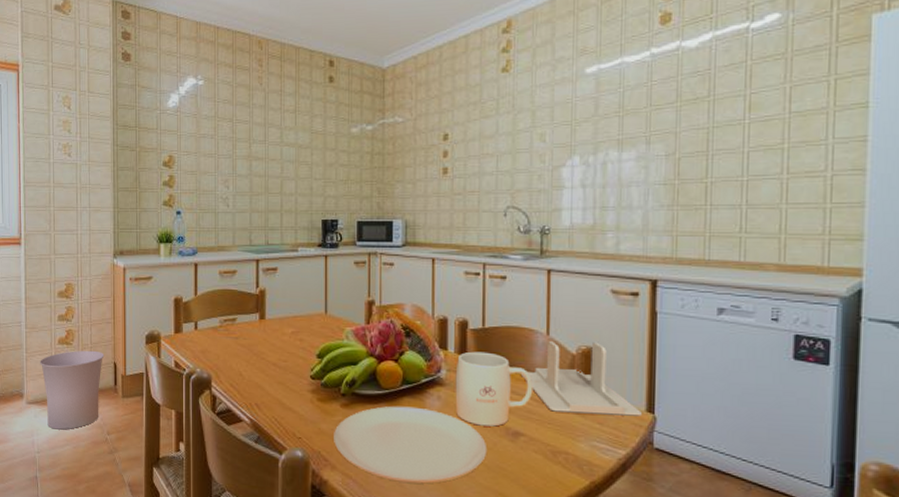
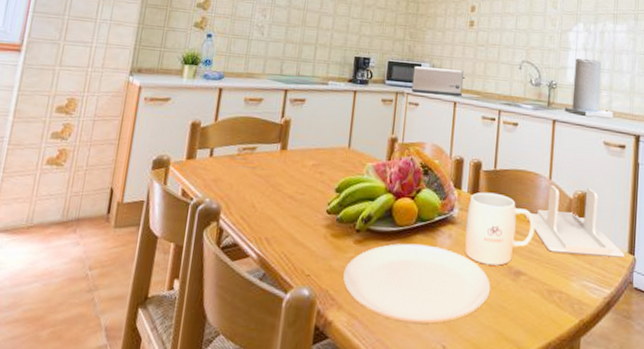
waste bin: present [40,350,104,430] -> none [14,172,101,264]
toaster: none [384,222,443,252] -> present [411,65,465,96]
paper towel: none [560,196,623,263] -> present [564,58,614,118]

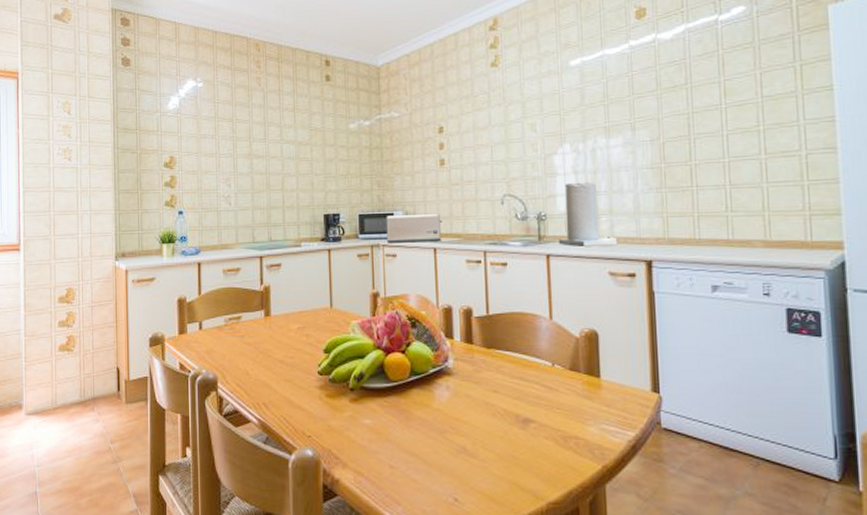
plate: present [343,243,491,324] -> none [344,398,499,477]
mug: present [464,192,535,266] -> none [462,339,540,414]
napkin holder: present [524,185,626,258] -> none [526,325,649,397]

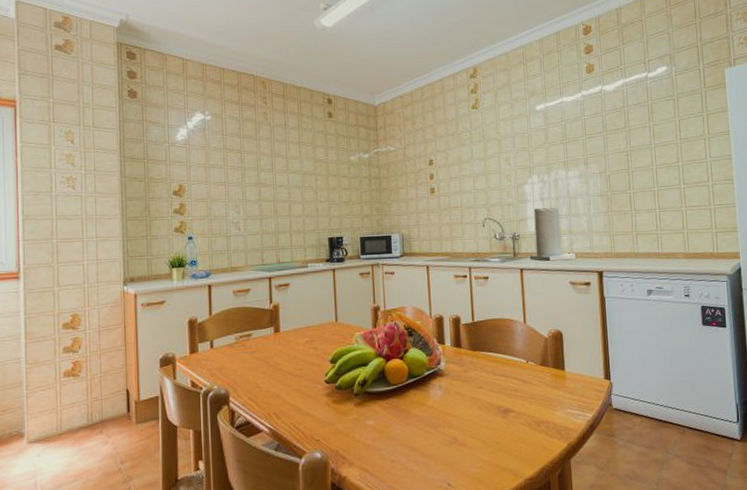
toaster: present [386,213,443,243] -> none [384,235,434,262]

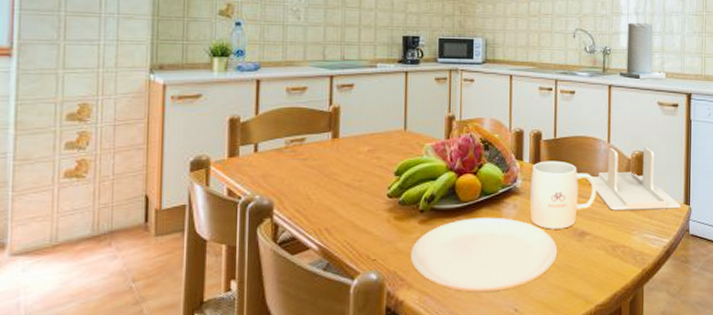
plate: none [349,398,484,468] -> present [411,217,558,293]
mug: none [452,342,517,408] -> present [529,160,597,229]
napkin holder: none [505,326,602,388] -> present [586,148,682,211]

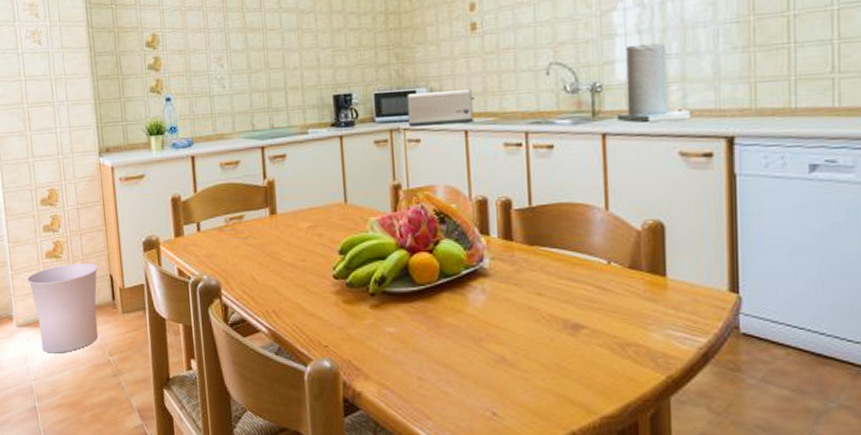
waste bin: none [34,183,132,284] -> present [27,262,99,353]
plate: present [411,217,558,293] -> none [364,303,544,390]
toaster: none [465,40,520,69] -> present [406,88,475,127]
mug: present [529,160,597,229] -> none [500,234,593,320]
napkin holder: present [586,148,682,211] -> none [576,215,726,298]

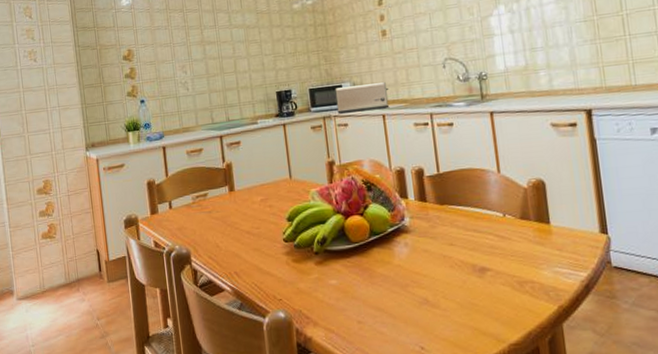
waste bin: present [27,262,99,353] -> none [26,240,88,322]
paper towel: present [616,42,692,123] -> none [500,38,558,102]

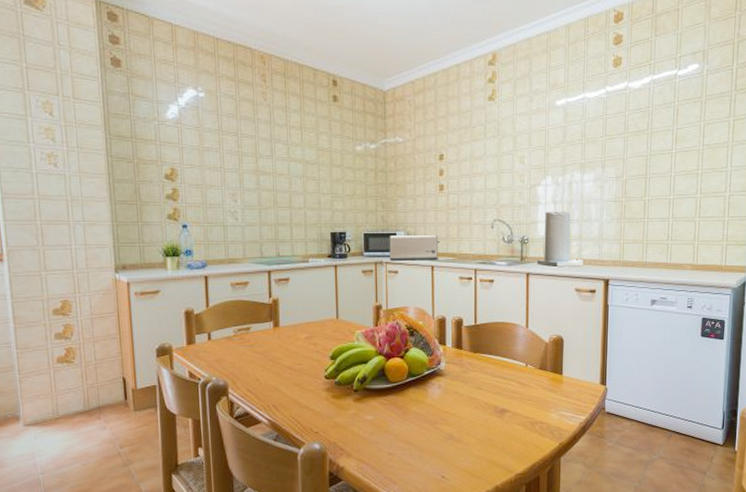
paper towel: none [500,38,558,102] -> present [536,211,584,266]

